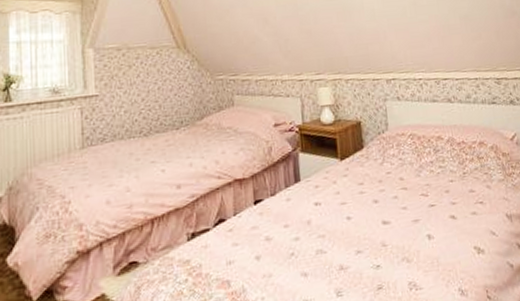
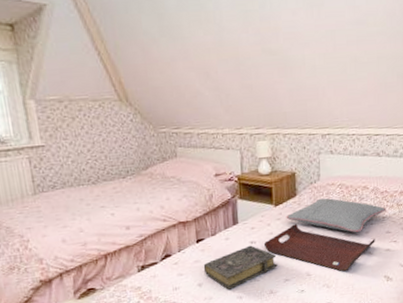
book: none [261,207,348,264] -> present [203,245,279,290]
serving tray: none [331,181,458,242] -> present [264,224,375,272]
pillow: none [353,150,466,192] -> present [286,198,386,233]

